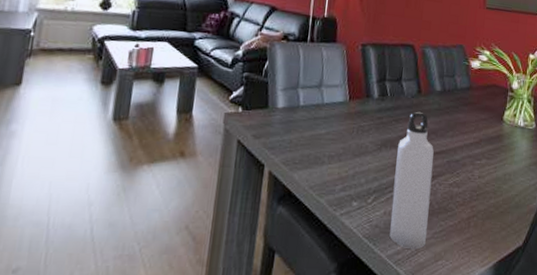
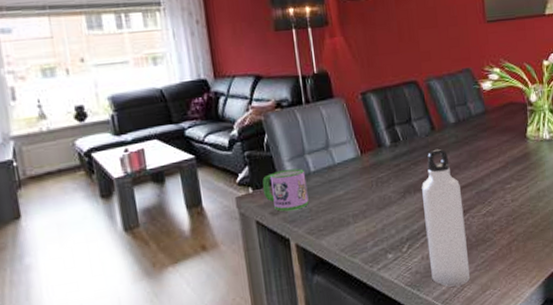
mug: none [252,97,295,138] -> present [262,168,309,211]

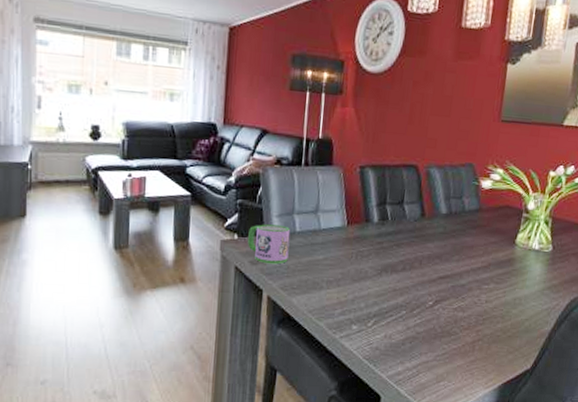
water bottle: present [422,149,471,287] -> none [390,235,438,370]

